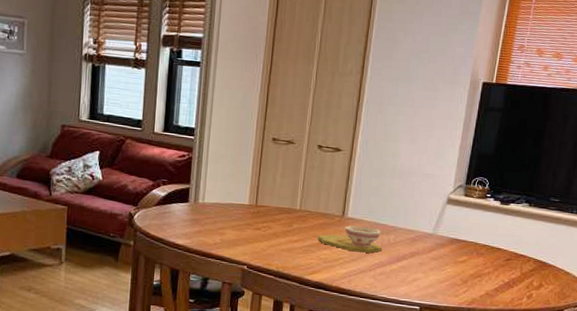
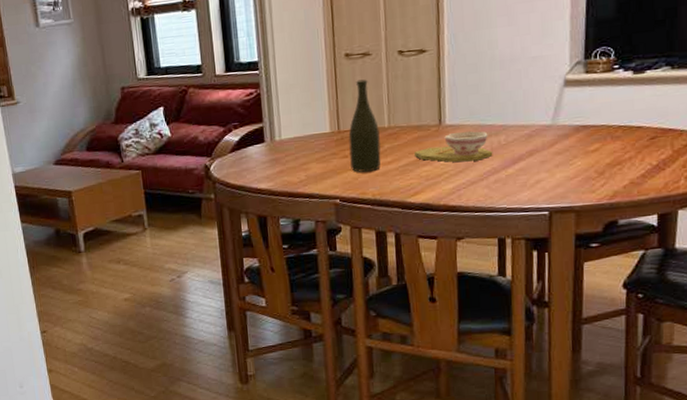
bottle: none [261,163,292,246] -> present [348,79,381,172]

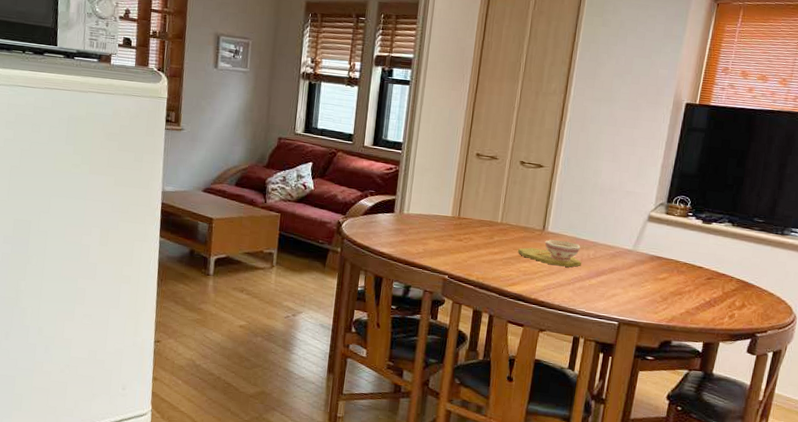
bottle: present [348,79,381,172] -> none [463,178,493,258]

